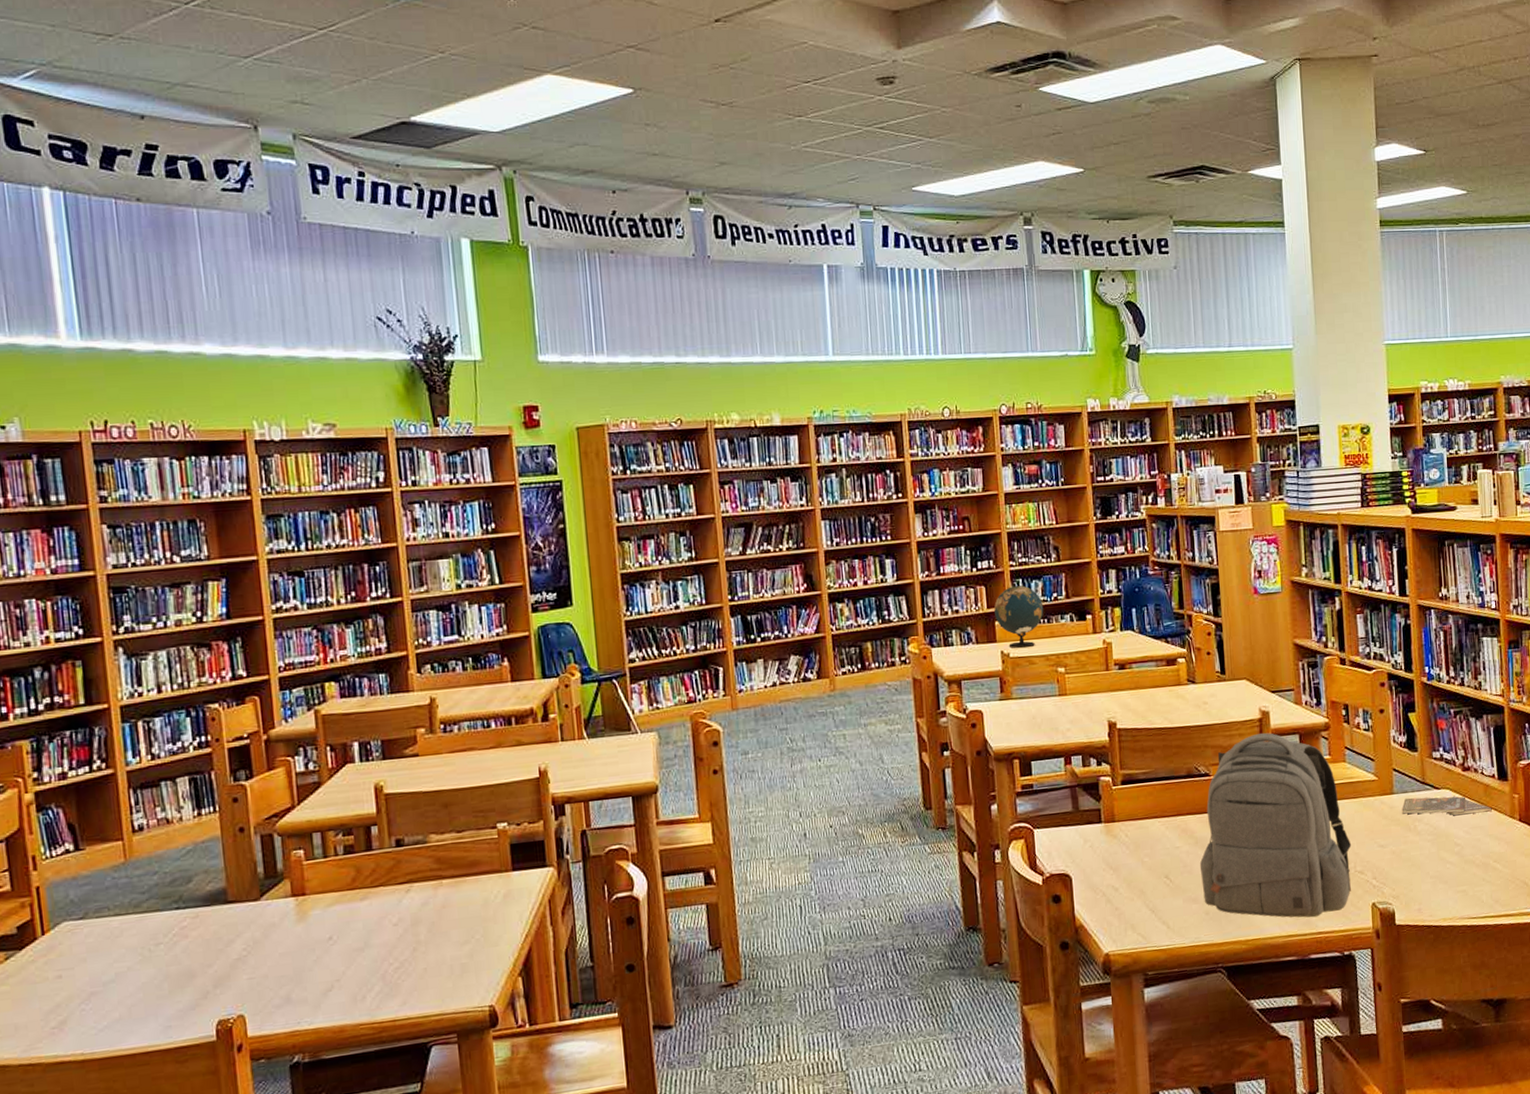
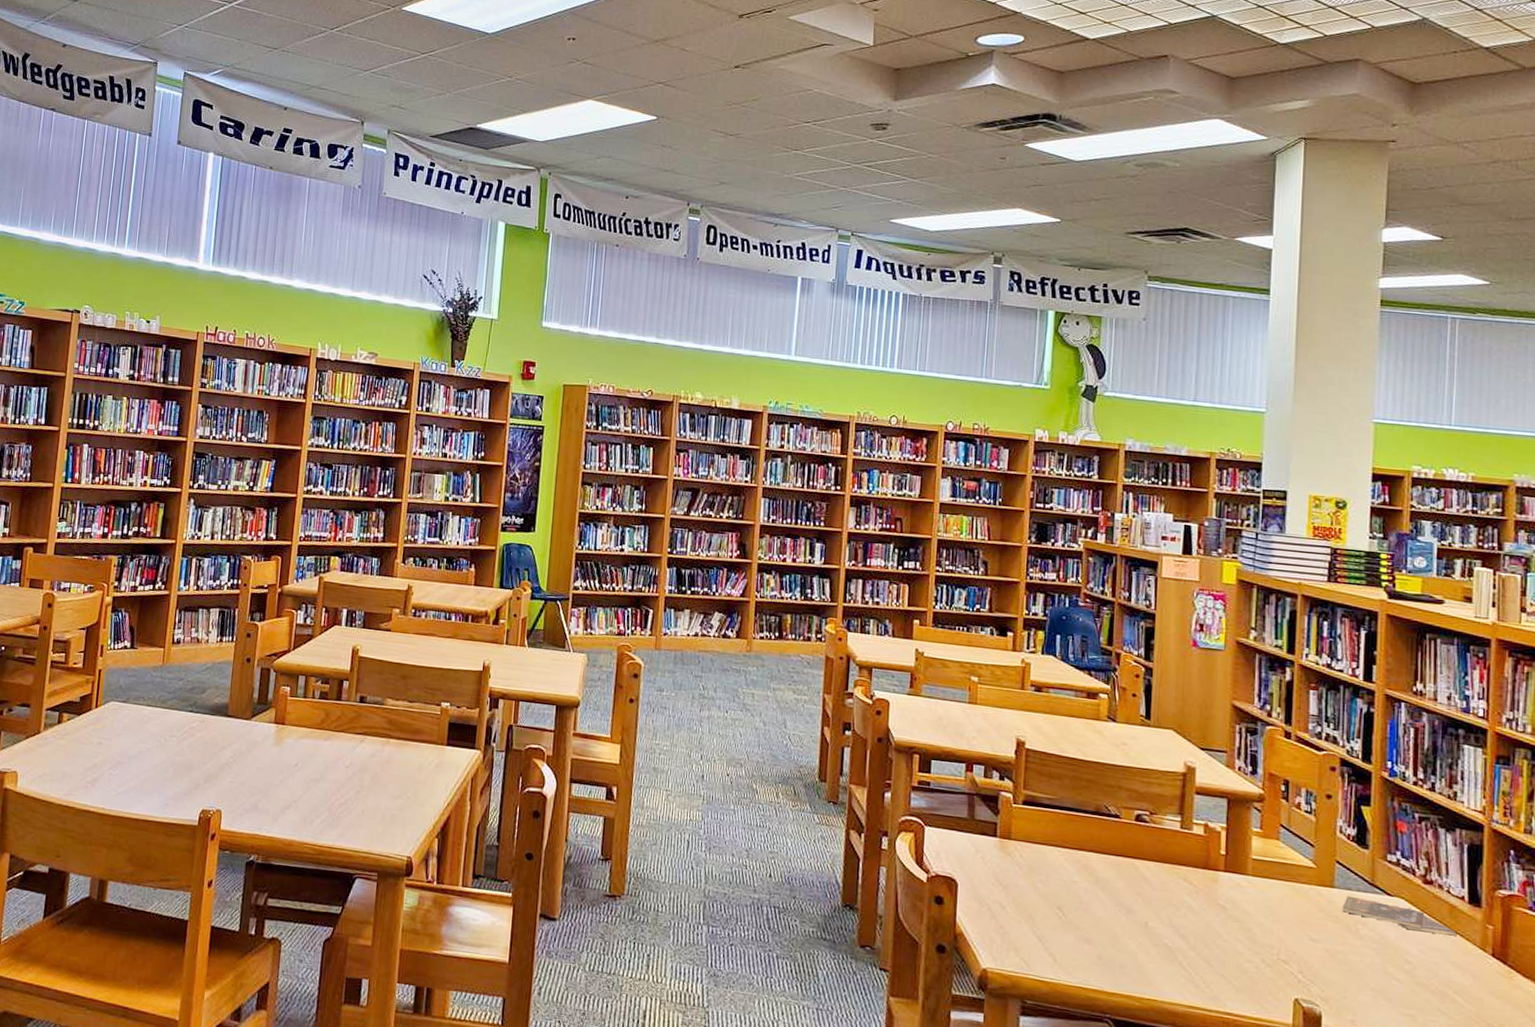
globe: present [994,582,1044,649] -> none [914,587,965,652]
backpack: present [1199,733,1352,918] -> none [1097,787,1277,996]

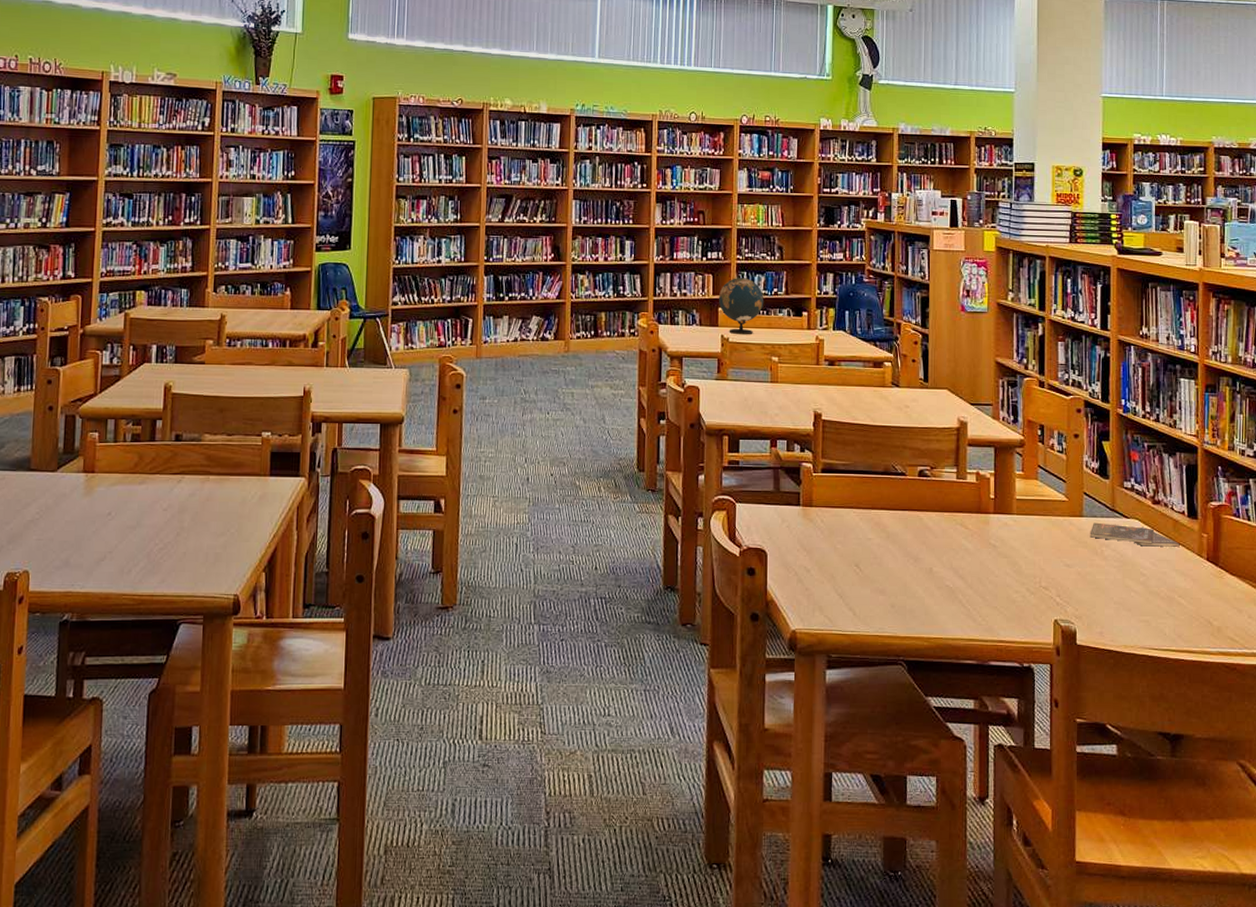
globe: none [914,587,965,652] -> present [719,274,764,335]

